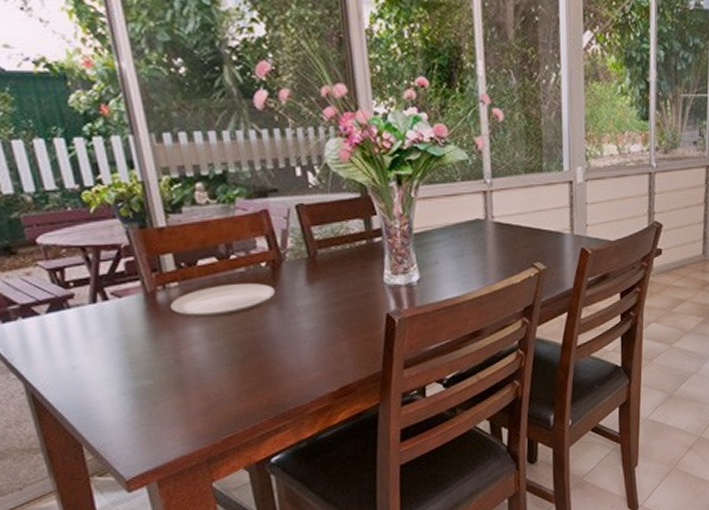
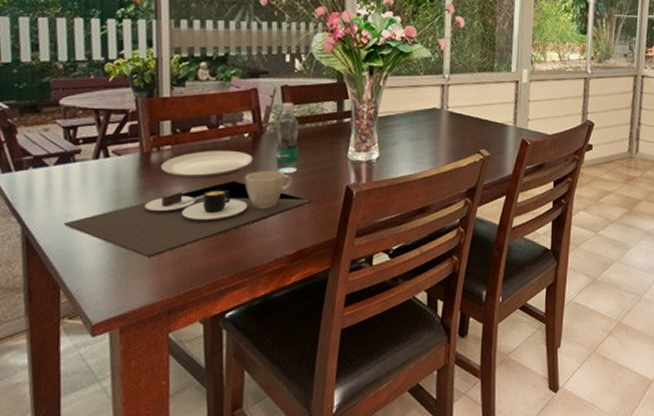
place setting: none [71,316,350,407] -> present [64,180,312,258]
cup: none [269,302,325,345] -> present [245,170,293,209]
bottle: none [296,224,330,304] -> present [276,103,300,173]

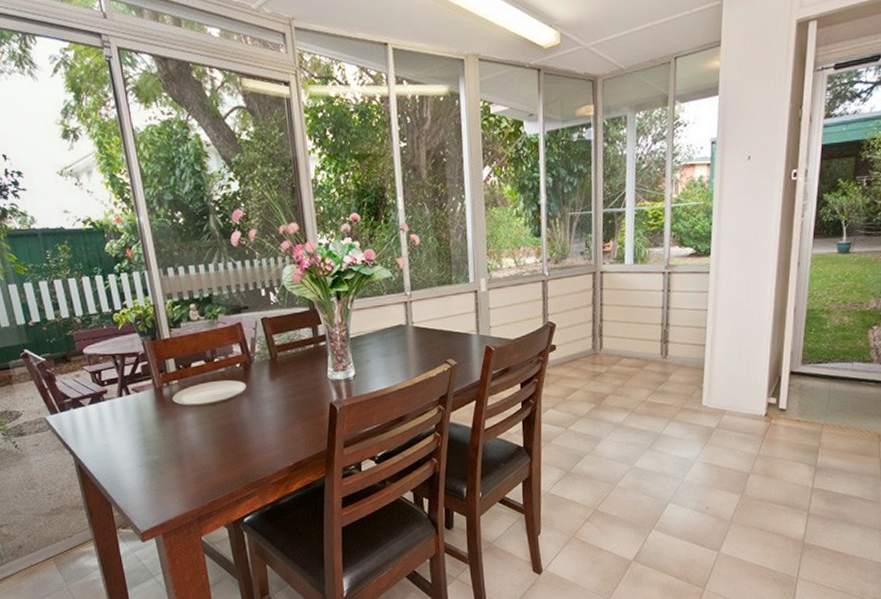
place setting: present [64,180,312,258] -> none [105,406,302,476]
cup: present [245,170,293,209] -> none [242,394,283,429]
bottle: present [276,103,300,173] -> none [262,333,287,396]

